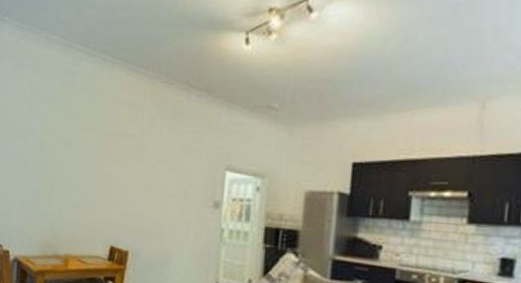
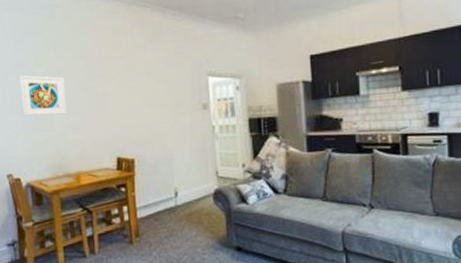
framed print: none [23,142,71,190] -> present [18,75,67,116]

